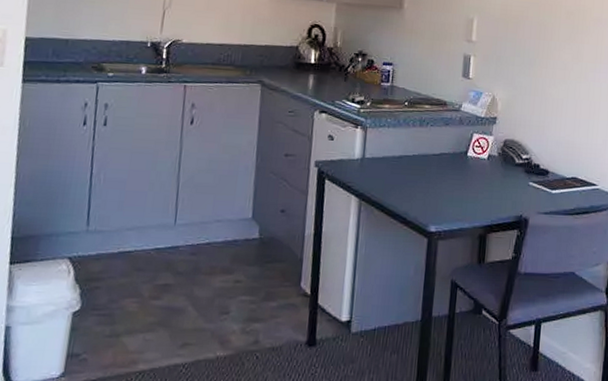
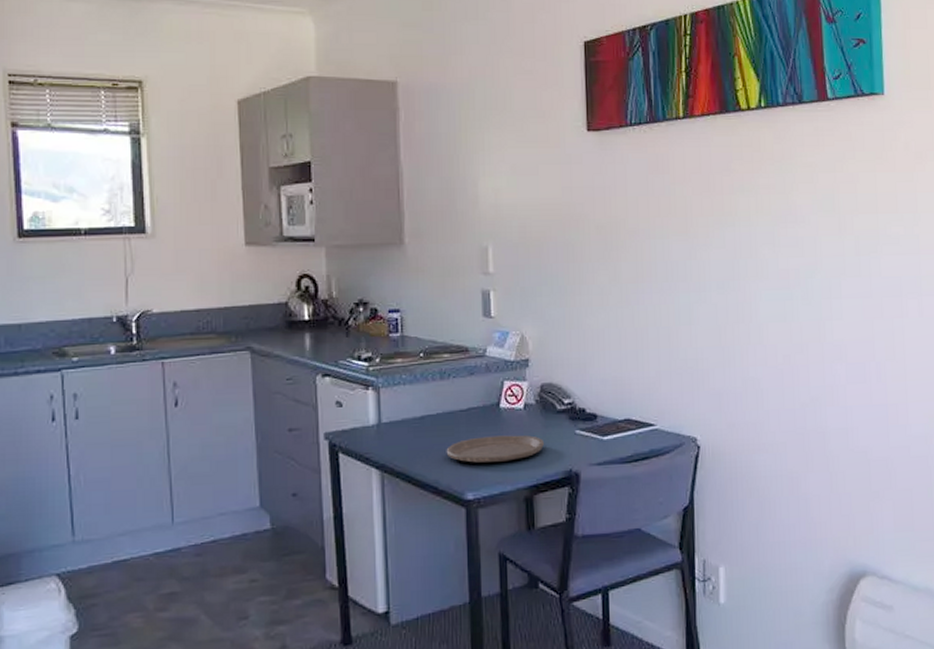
plate: none [417,179,502,202] -> present [446,435,545,463]

